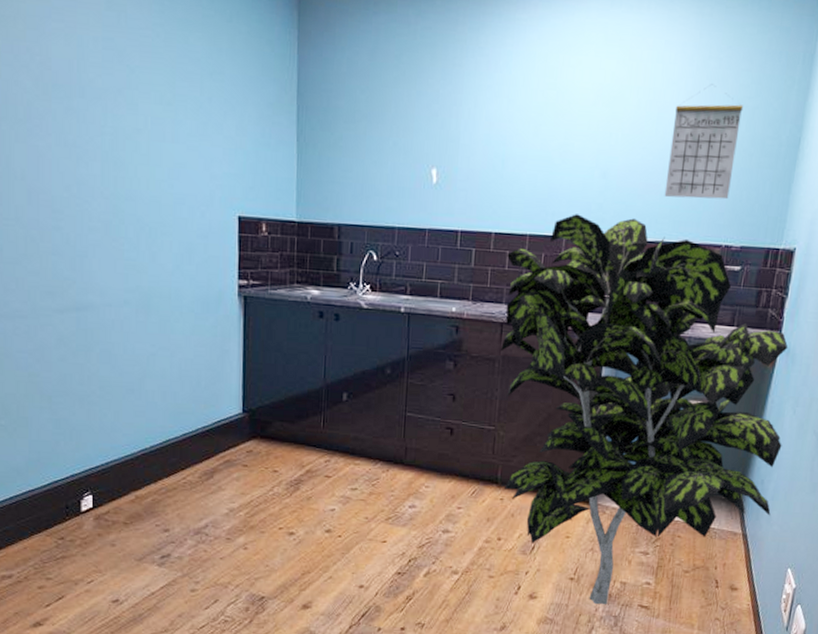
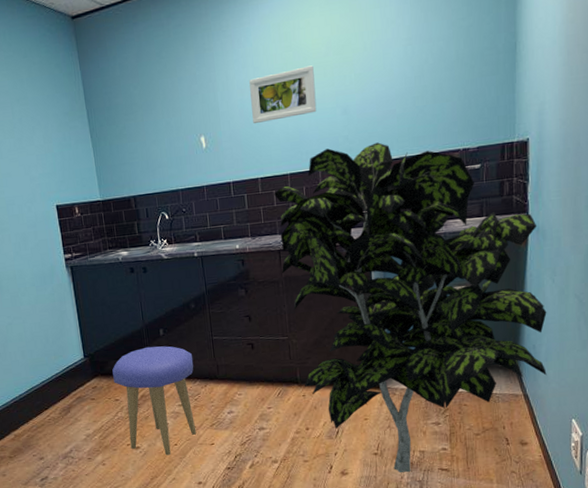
stool: none [275,411,379,548] -> present [112,346,197,456]
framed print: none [497,112,578,169] -> present [249,65,317,124]
calendar: present [664,84,744,200] -> none [398,15,459,119]

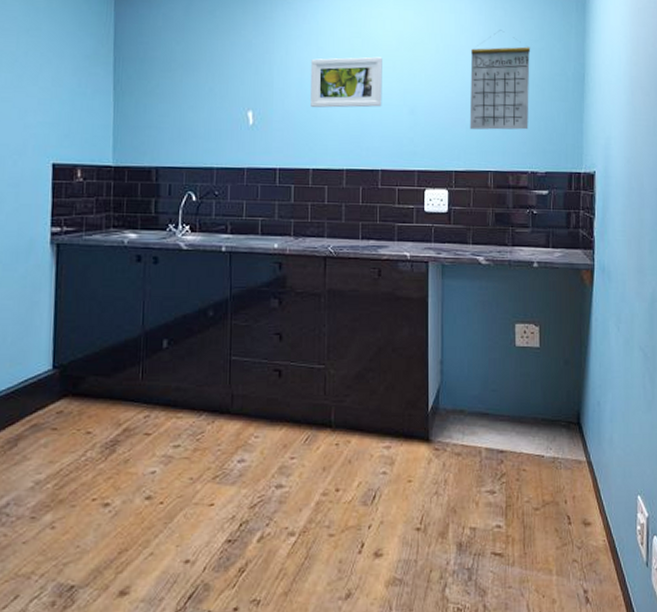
stool: present [112,346,197,456] -> none [89,361,202,518]
indoor plant: present [274,142,547,473] -> none [326,148,612,557]
calendar: none [398,15,459,119] -> present [469,30,531,130]

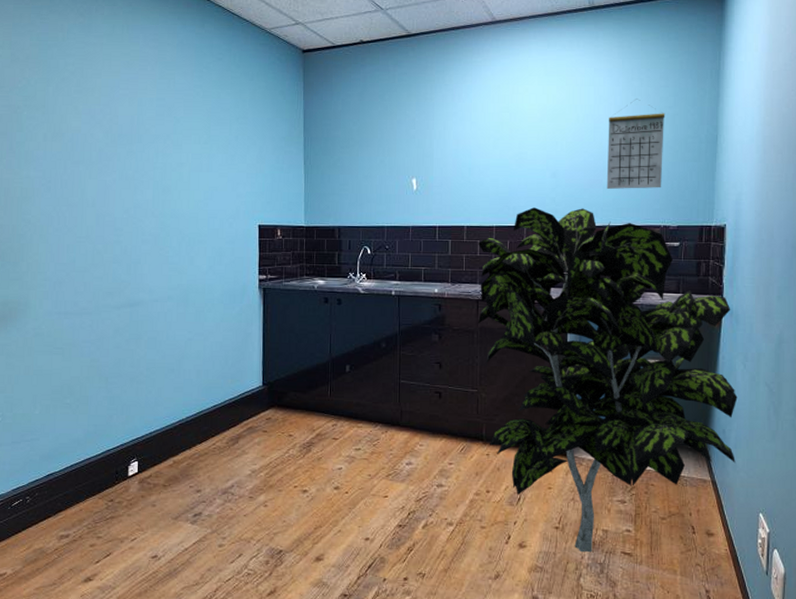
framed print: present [311,56,382,108] -> none [465,128,528,175]
indoor plant: none [326,148,612,557] -> present [478,207,738,553]

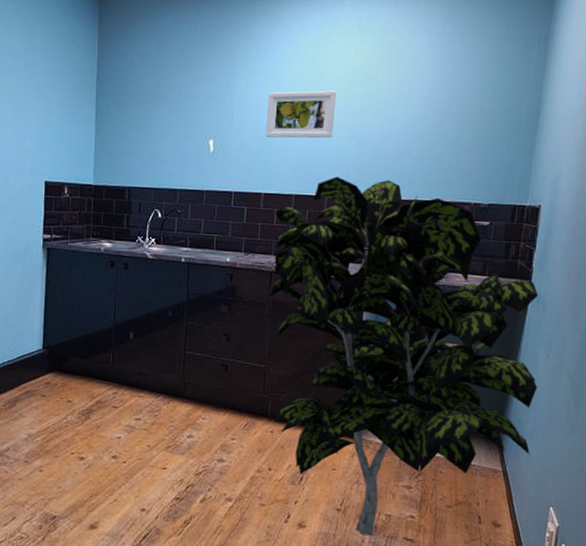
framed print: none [465,128,528,175] -> present [266,90,336,138]
calendar: present [606,99,665,190] -> none [416,64,486,163]

